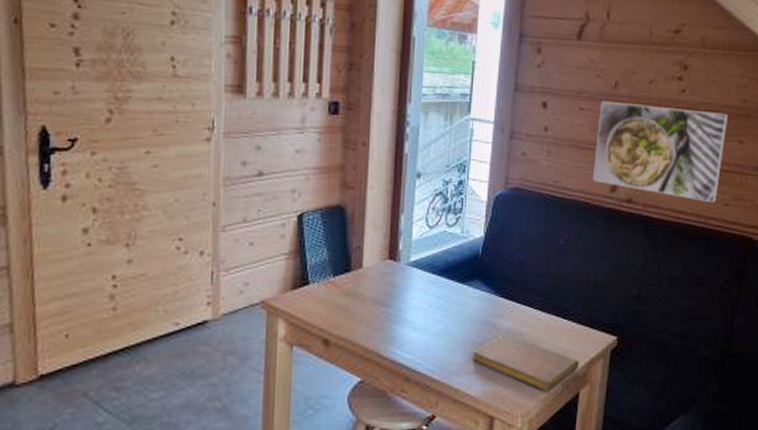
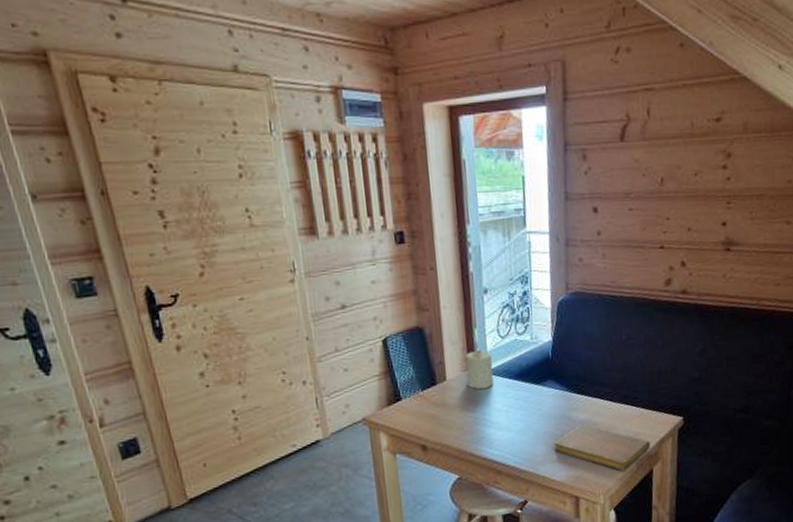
candle: none [384,236,417,282] -> present [465,348,494,390]
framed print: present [592,100,729,203] -> none [647,196,775,285]

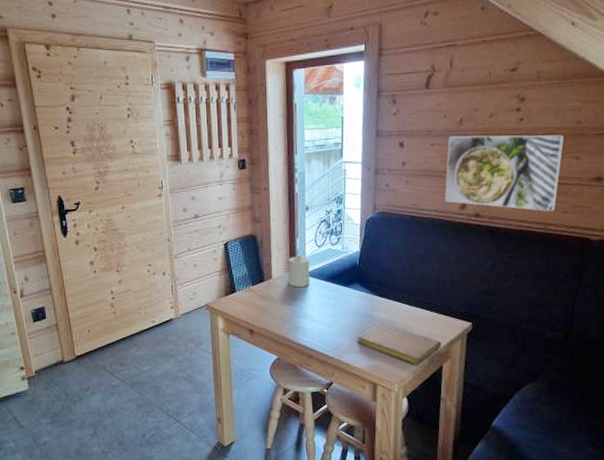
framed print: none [647,196,775,285] -> present [444,134,564,212]

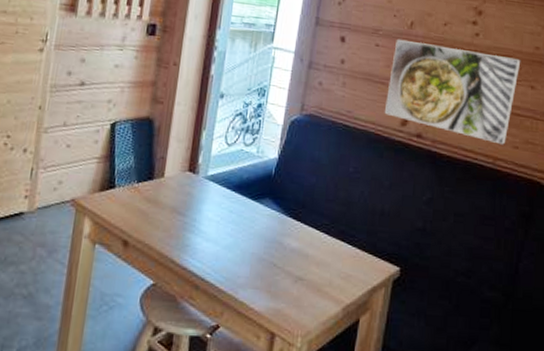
candle: present [287,254,310,288] -> none [183,151,215,194]
notebook: present [357,322,441,365] -> none [258,252,361,315]

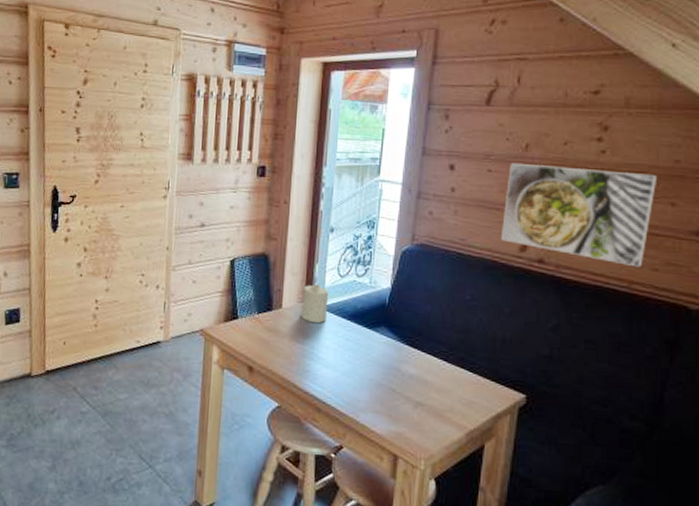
candle: none [183,151,215,194] -> present [300,283,329,324]

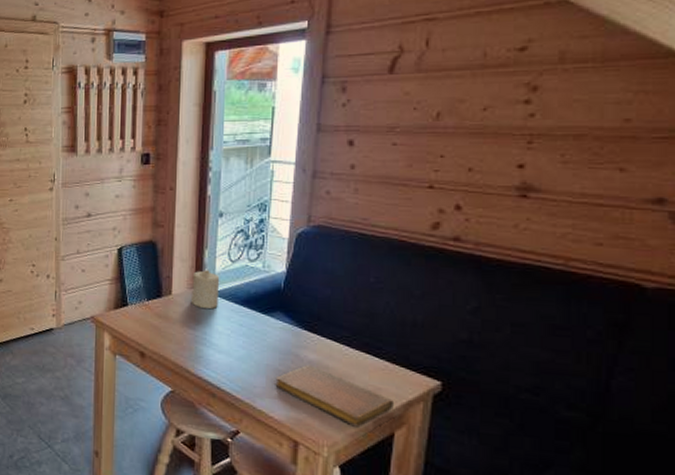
notebook: none [378,379,484,440] -> present [275,364,393,427]
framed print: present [500,162,658,268] -> none [408,133,602,243]

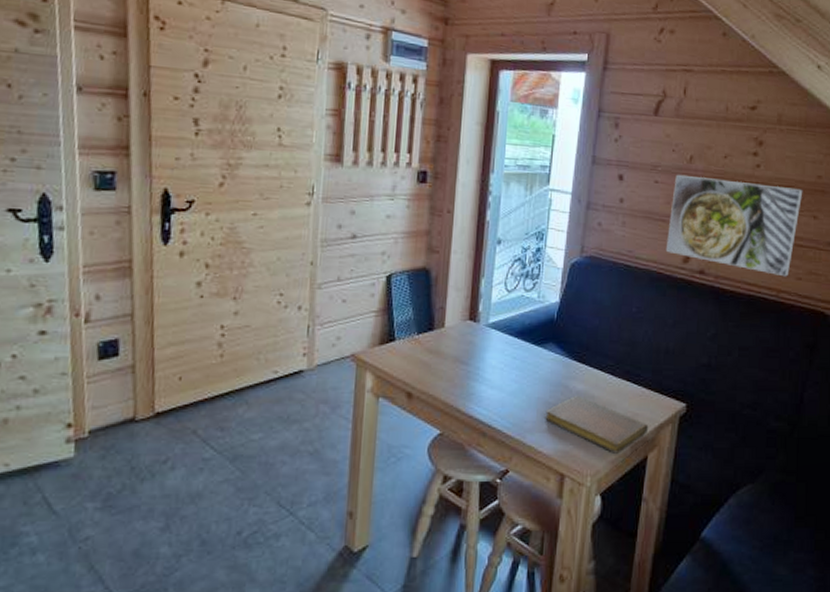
candle: present [190,269,220,310] -> none [464,299,496,343]
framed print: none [408,133,602,243] -> present [665,174,803,277]

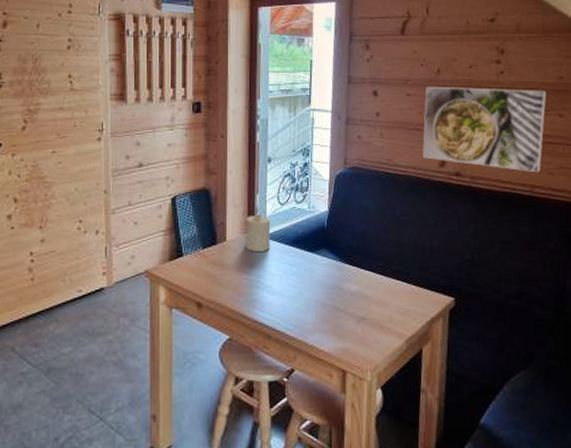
candle: none [464,299,496,343] -> present [244,213,271,253]
notebook: present [545,395,648,454] -> none [323,296,420,349]

